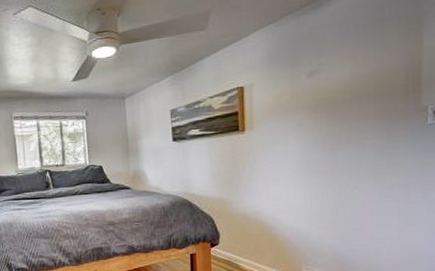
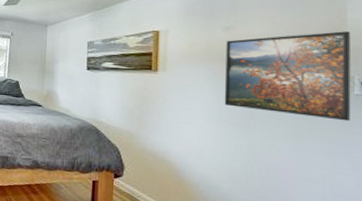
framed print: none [310,60,427,156] -> present [224,31,352,122]

